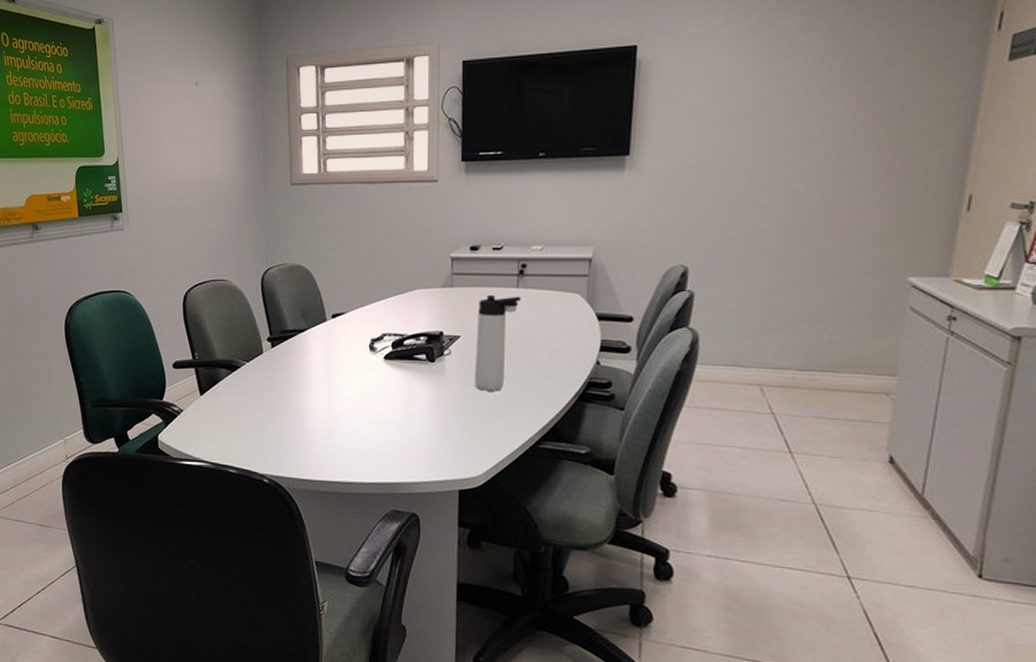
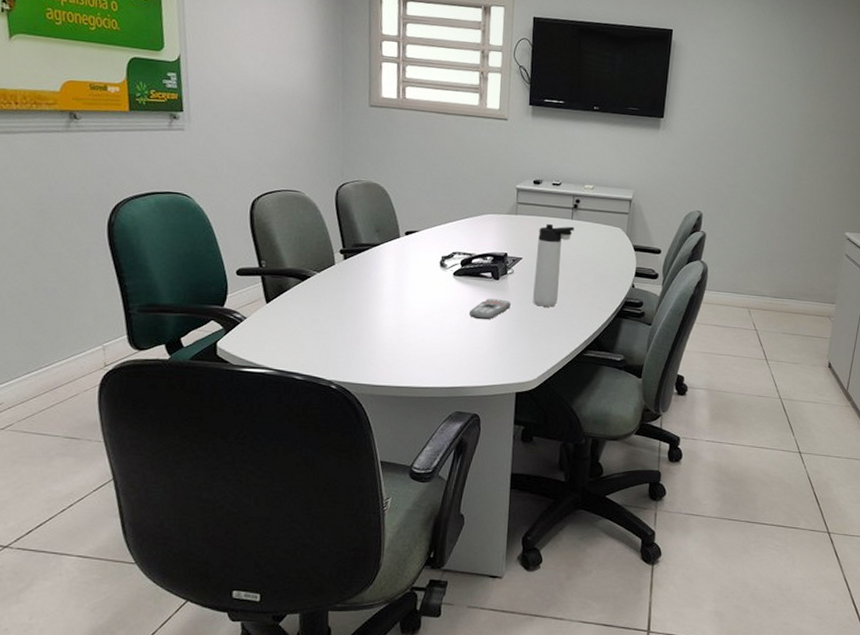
remote control: none [402,383,450,408] -> present [468,298,512,320]

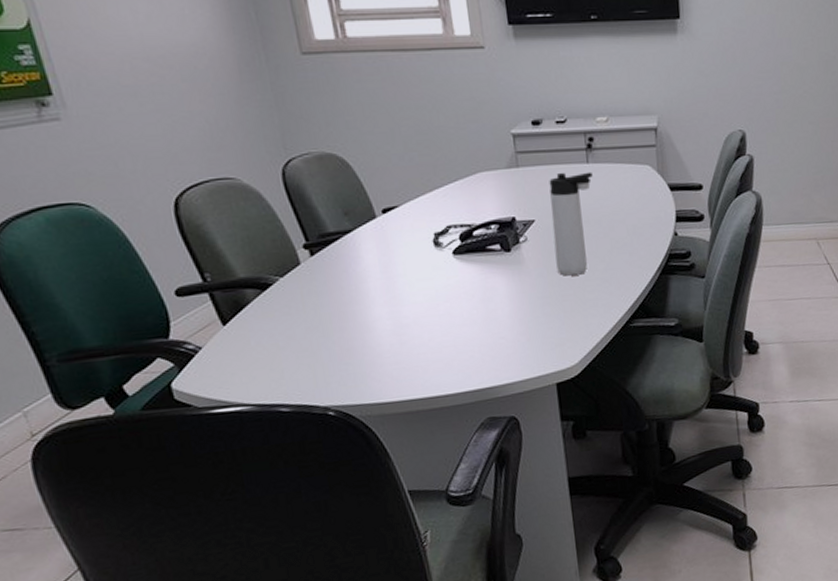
remote control: present [468,298,512,320] -> none [481,274,532,304]

